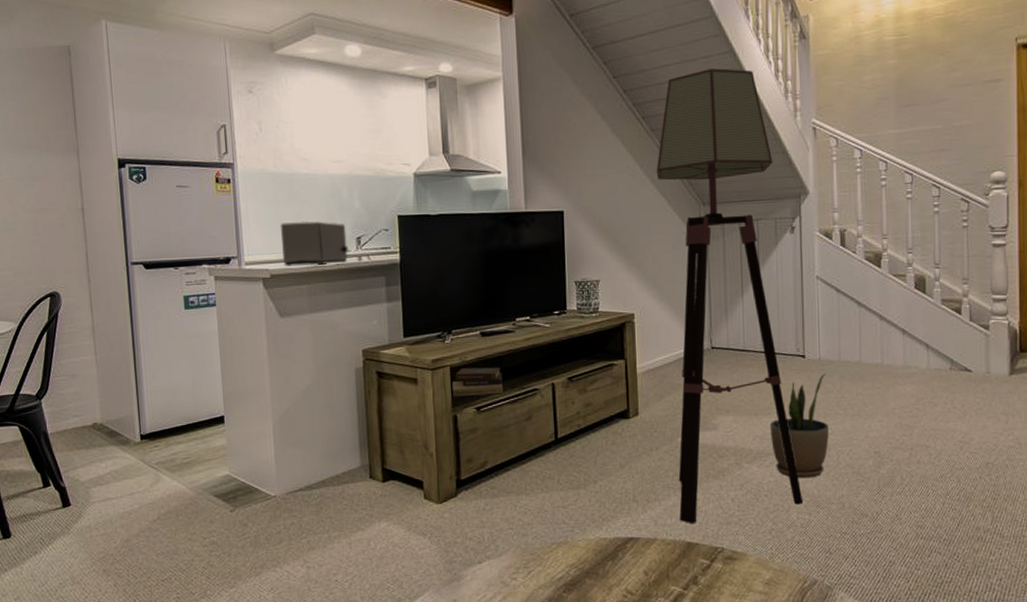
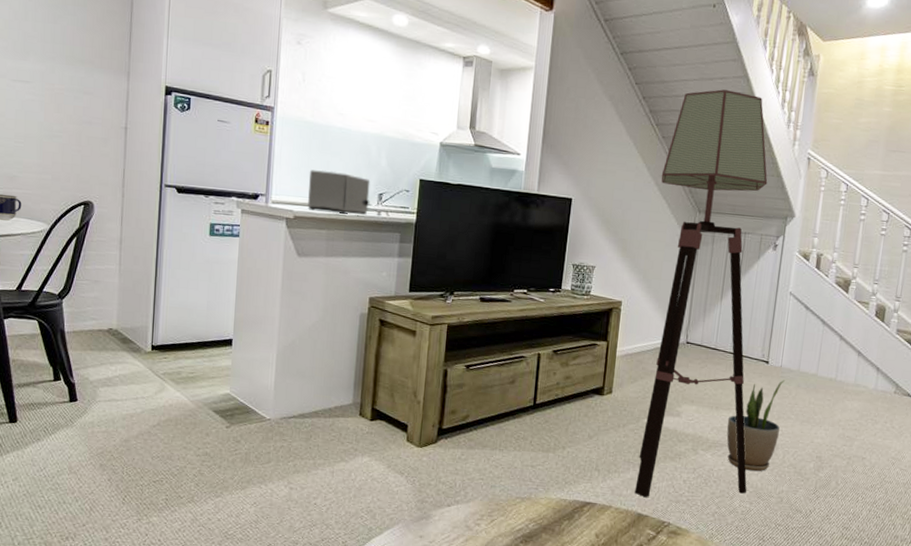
books: present [452,367,503,398] -> none [446,328,494,357]

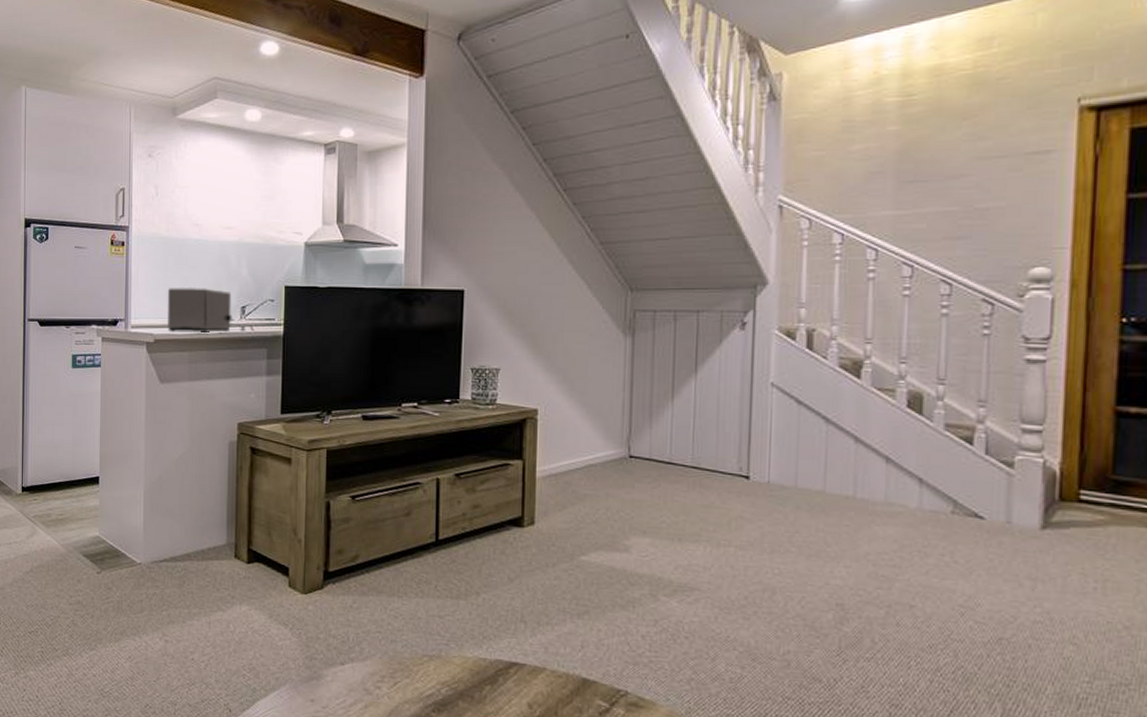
floor lamp: present [635,89,768,498] -> none [575,135,735,658]
potted plant: present [726,380,785,471] -> none [696,500,776,624]

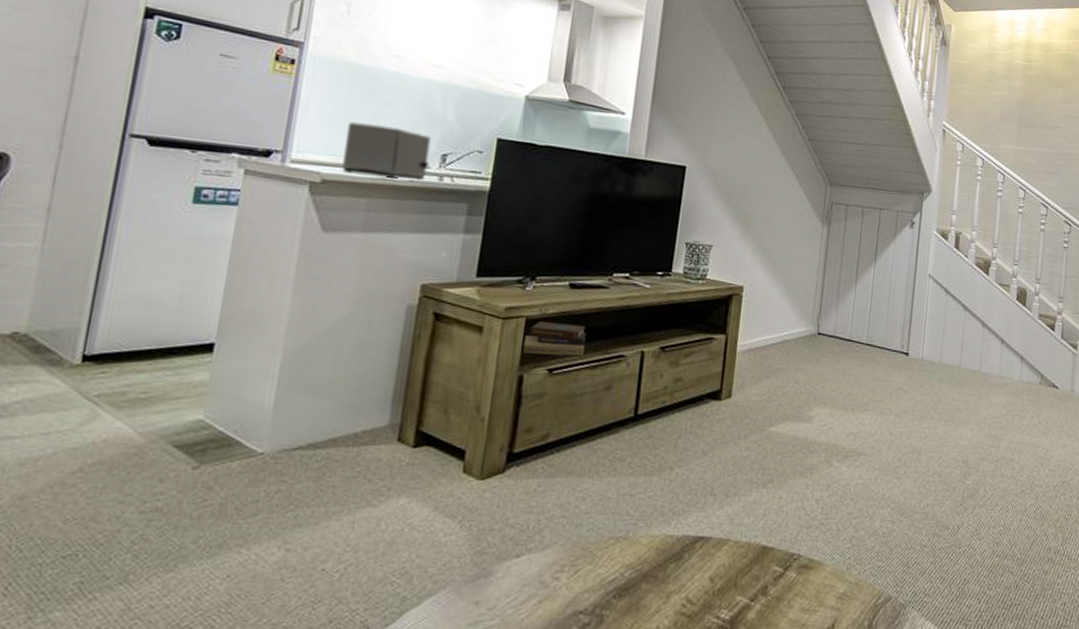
books: none [327,452,382,485] -> present [523,321,586,357]

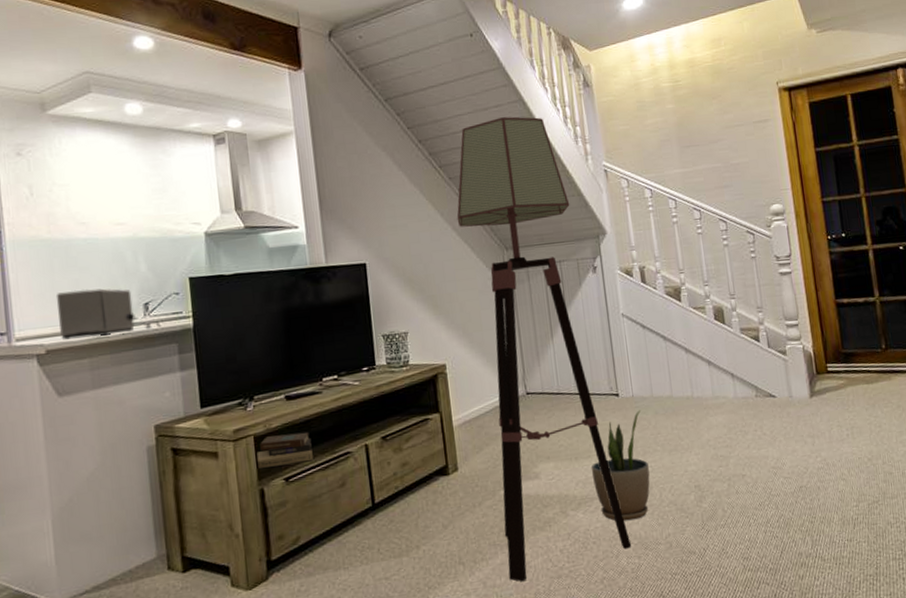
floor lamp: none [758,53,903,525] -> present [456,116,632,582]
potted plant: none [864,374,926,482] -> present [591,410,650,520]

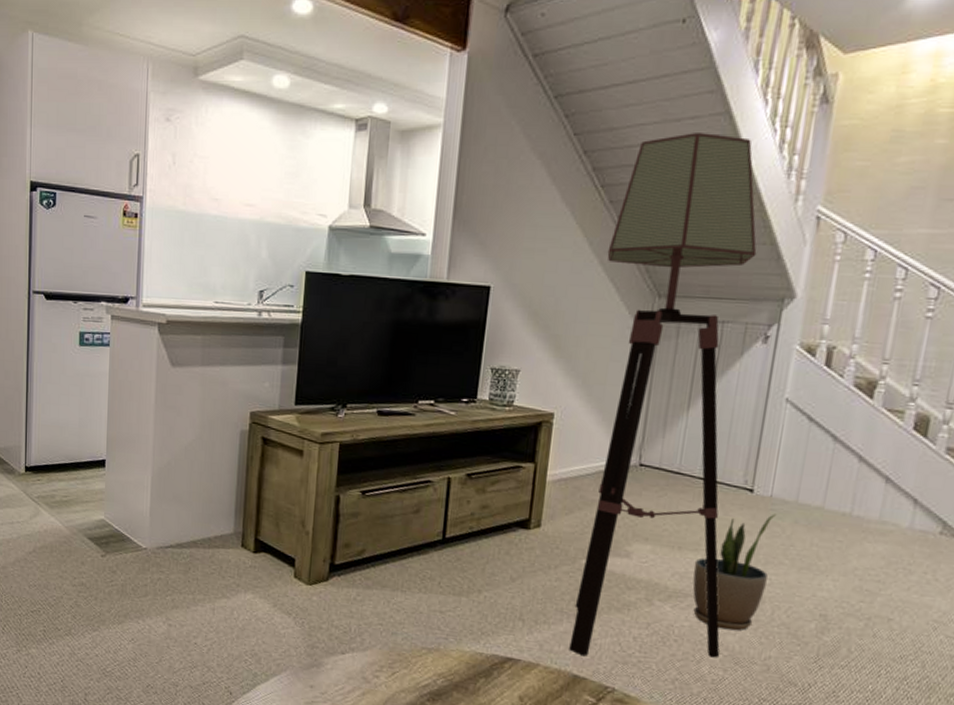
toaster: present [55,288,136,340] -> none [181,266,250,317]
books: present [256,432,313,470] -> none [338,447,395,481]

